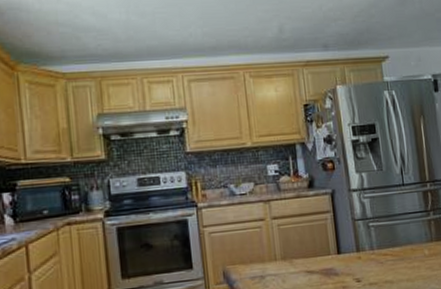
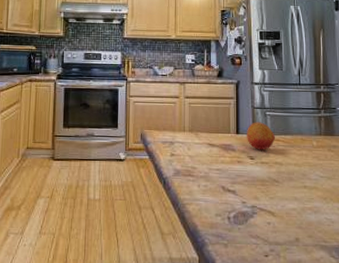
fruit: none [349,236,383,270] -> present [247,122,276,150]

